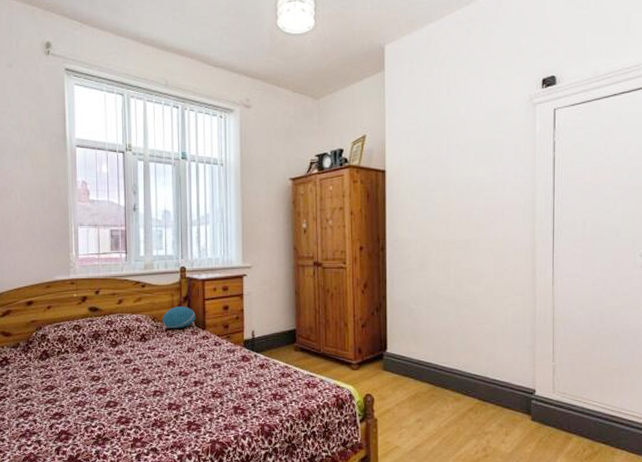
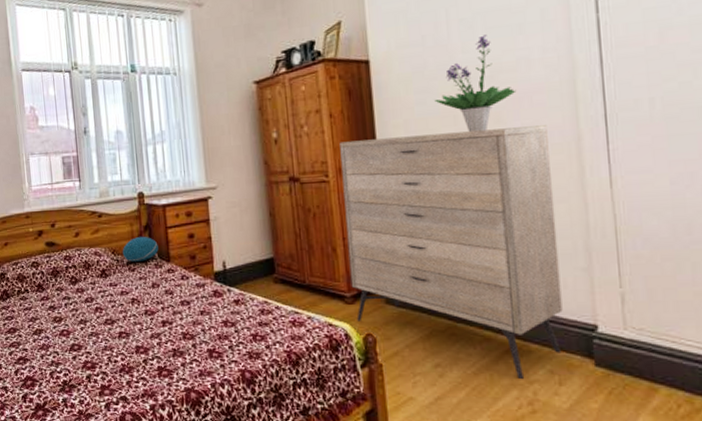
dresser: none [357,235,513,431] -> present [339,125,563,380]
potted plant: none [433,160,493,236] -> present [434,35,517,133]

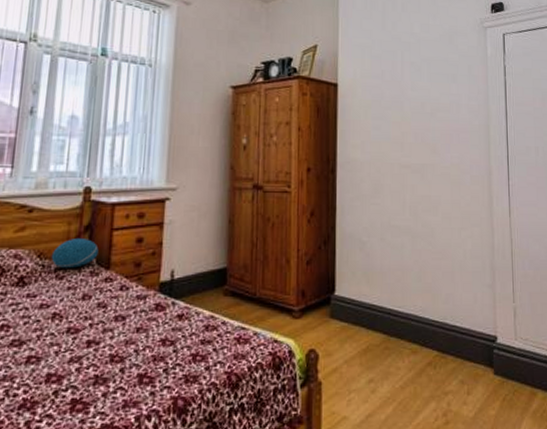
dresser: present [339,125,563,380] -> none [300,155,473,391]
potted plant: present [434,35,517,133] -> none [387,78,449,160]

